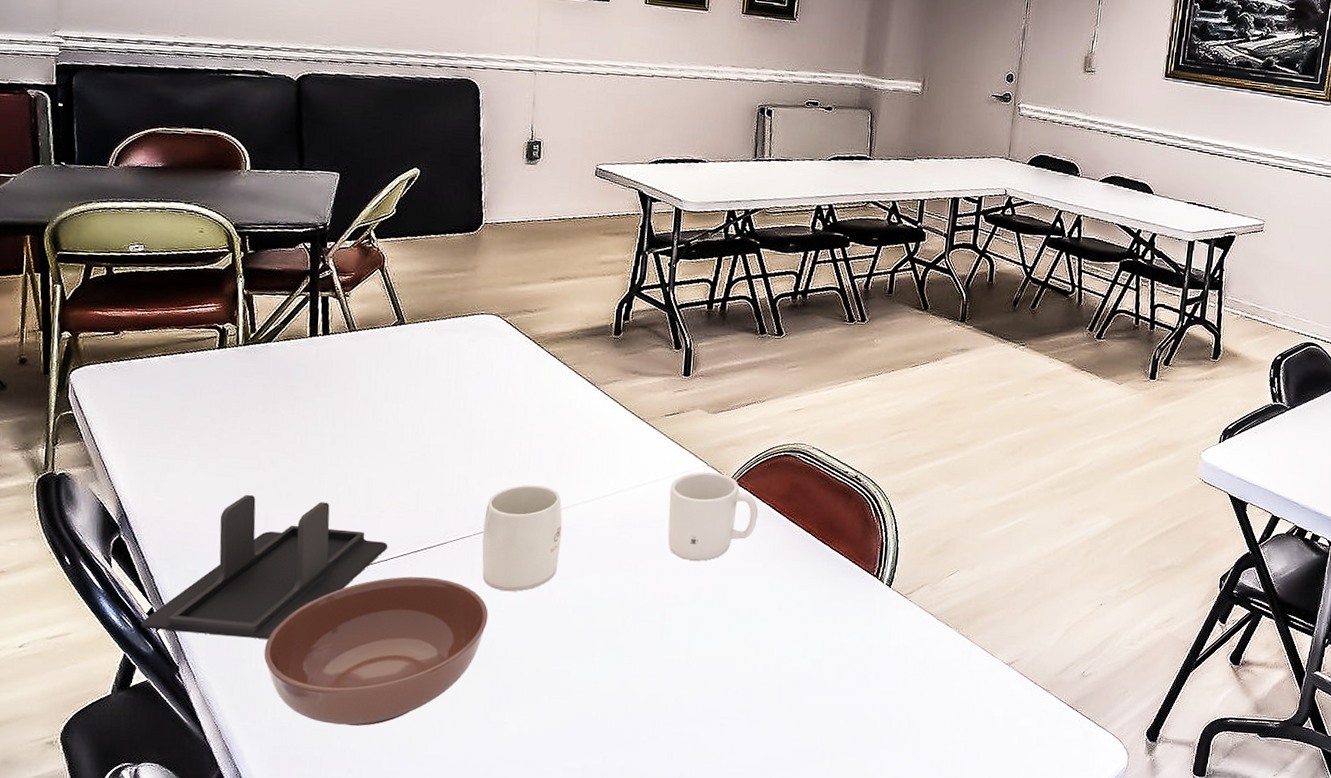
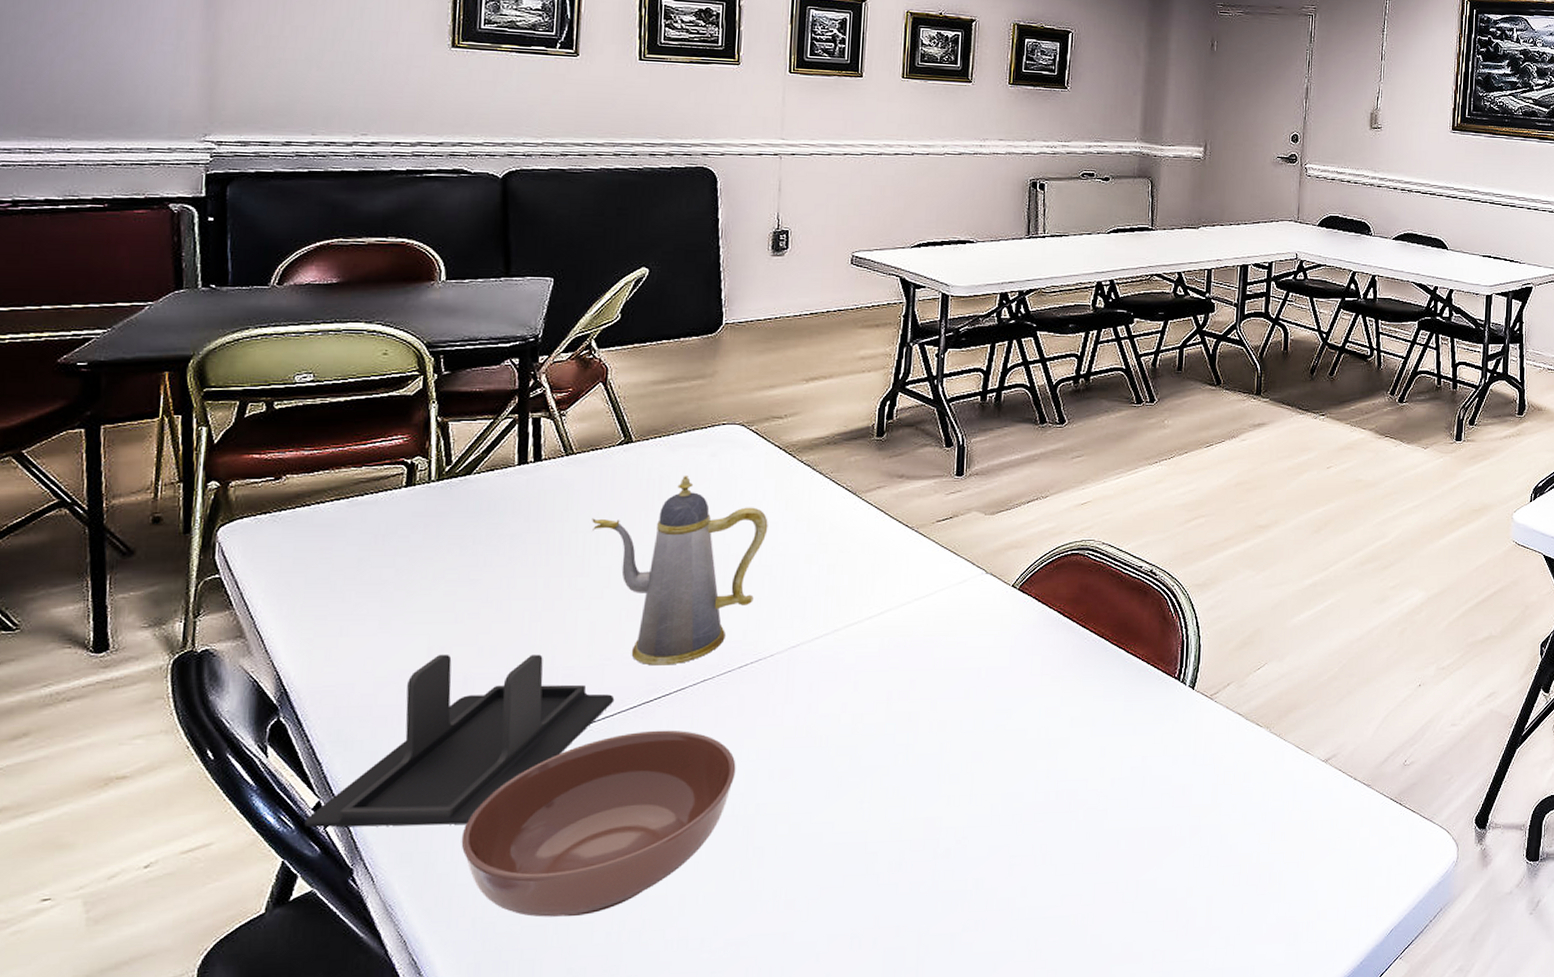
coffee pot: none [370,357,519,522] -> present [592,476,768,666]
mug: present [482,484,563,592] -> none [727,611,822,738]
mug: present [667,471,759,561] -> none [943,579,1045,681]

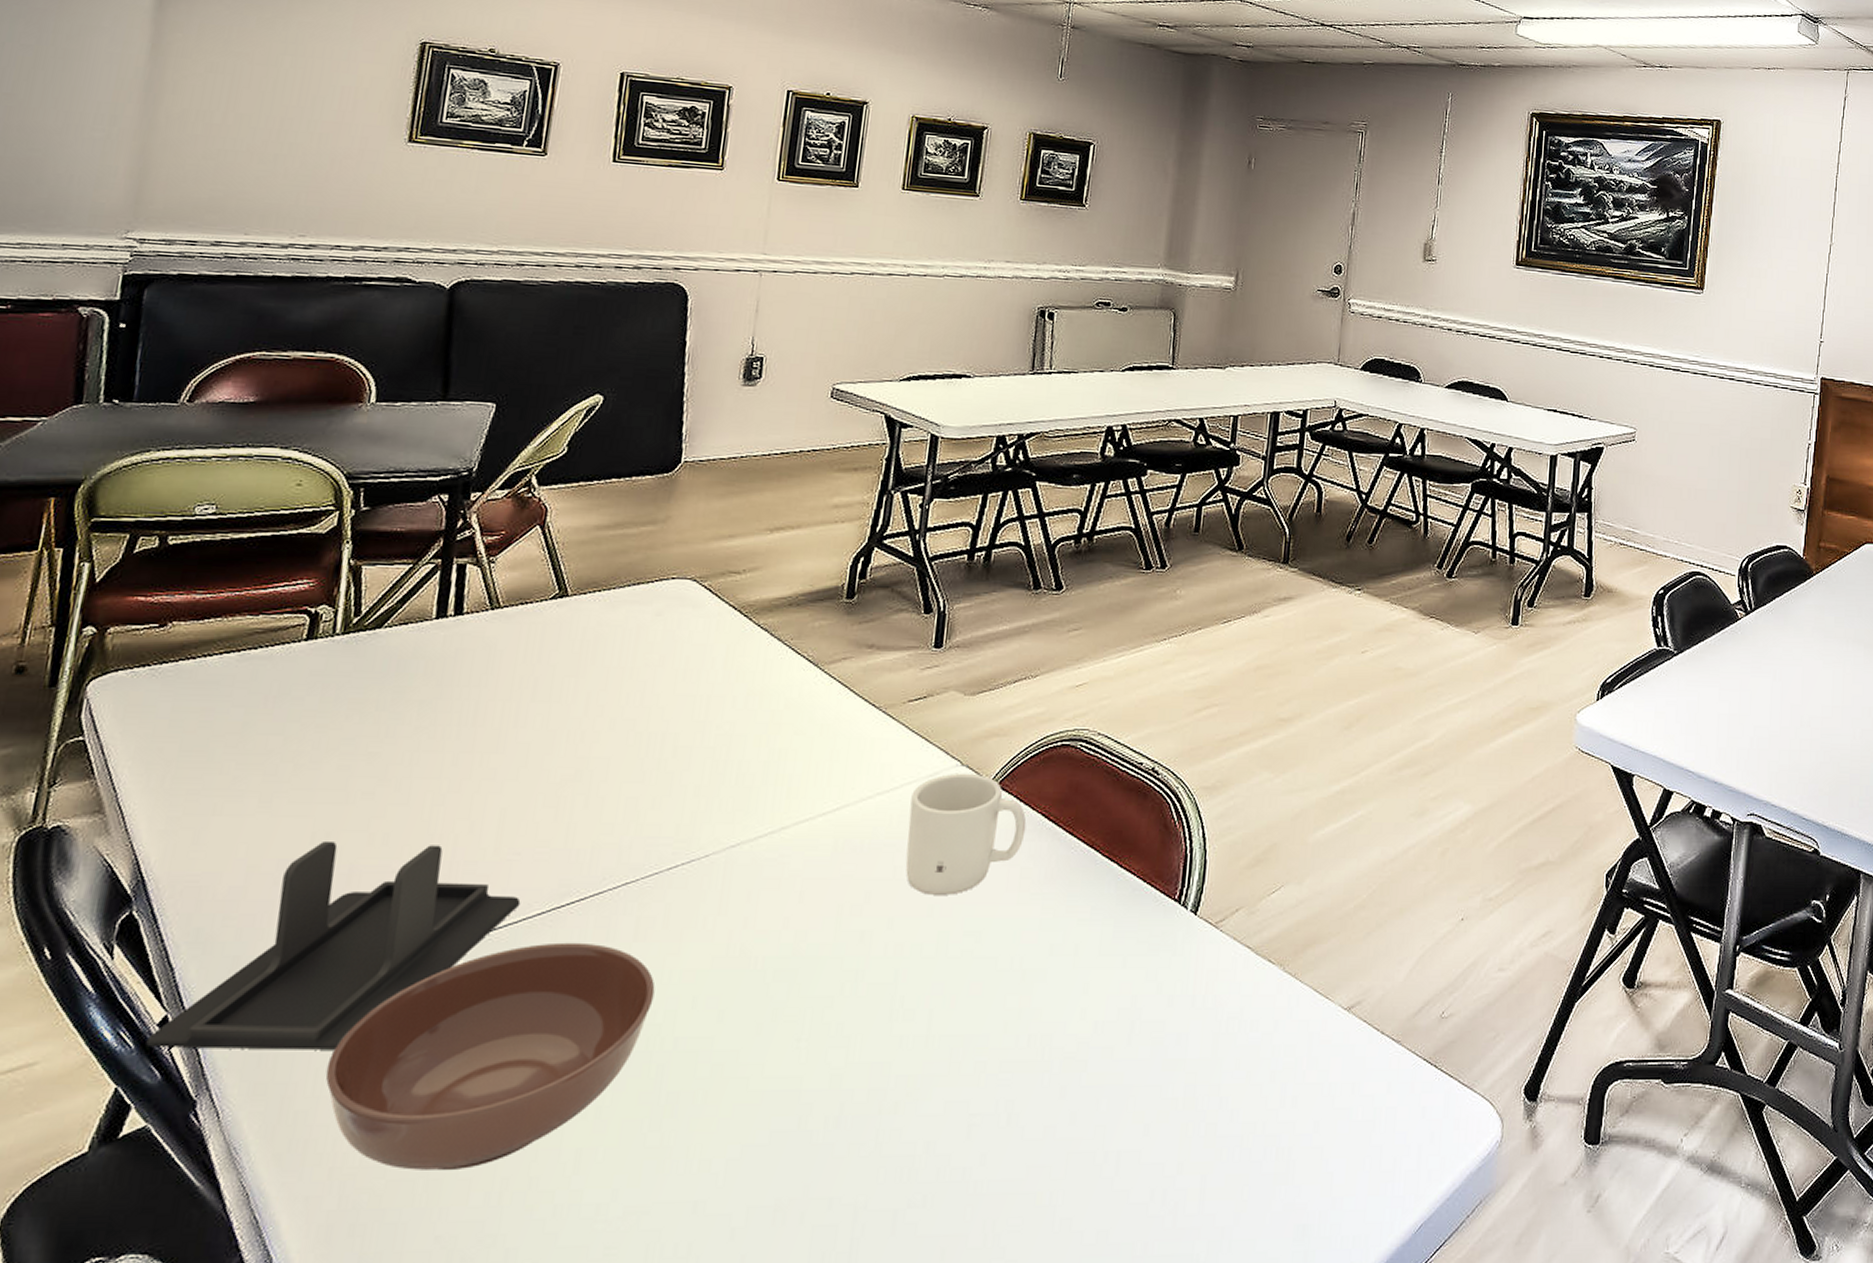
coffee pot: present [592,476,768,666] -> none [513,637,715,864]
mug: none [943,579,1045,681] -> present [905,773,1027,895]

